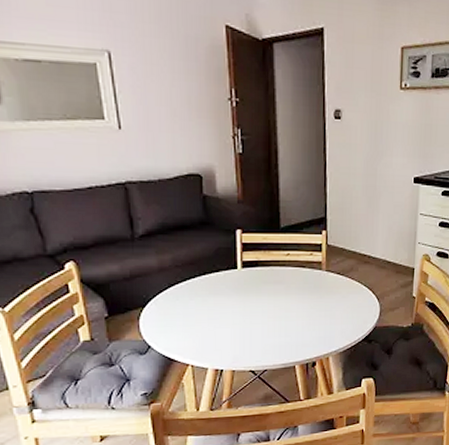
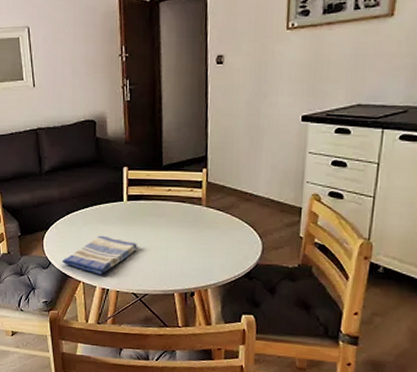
dish towel: none [164,309,256,355] -> present [62,235,138,275]

